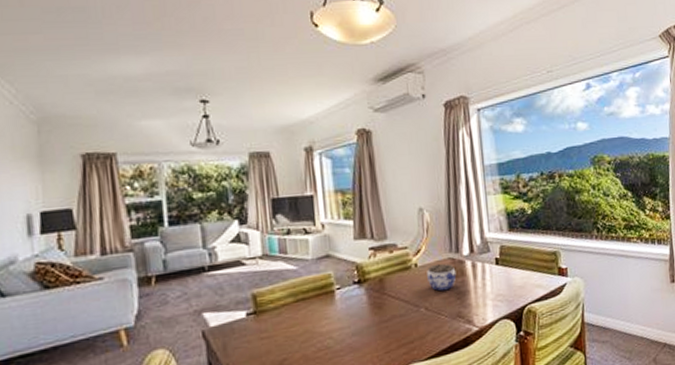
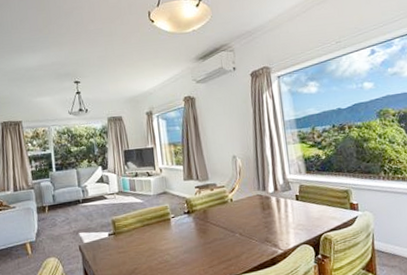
jar: present [427,263,457,291] -> none [240,199,264,221]

